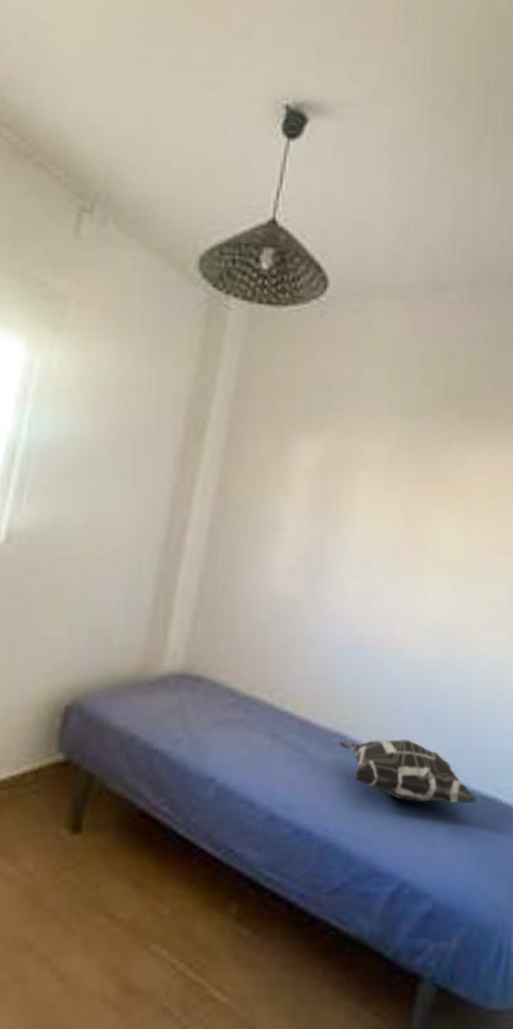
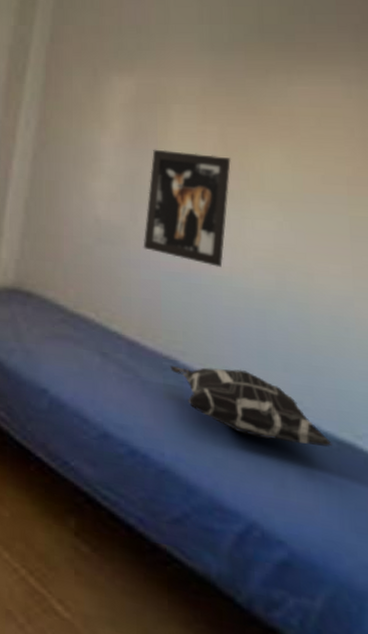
wall art: none [320,519,410,640] -> present [143,149,231,267]

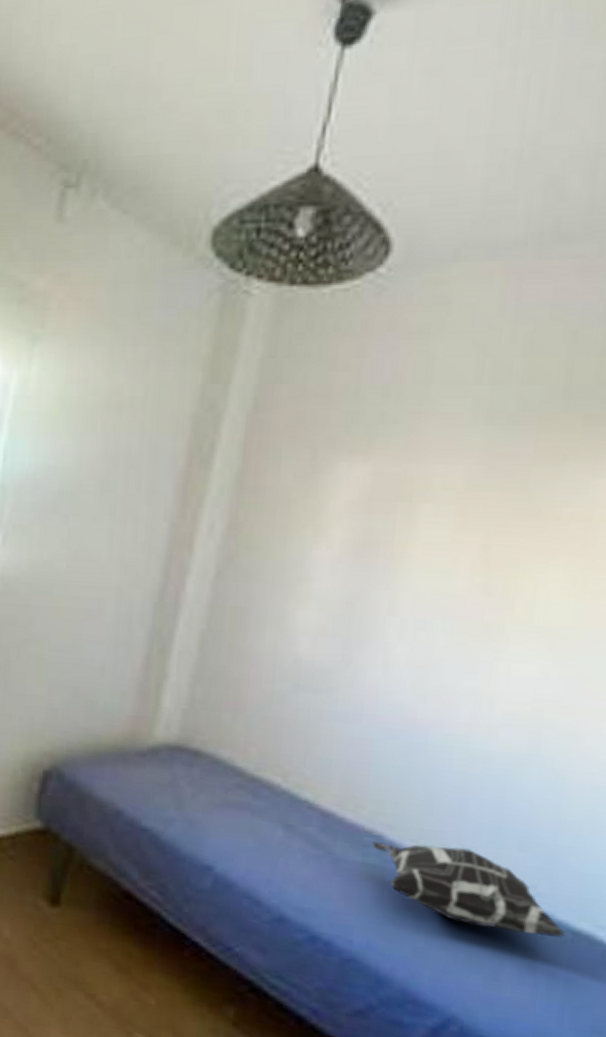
wall art: present [143,149,231,267] -> none [355,566,492,723]

